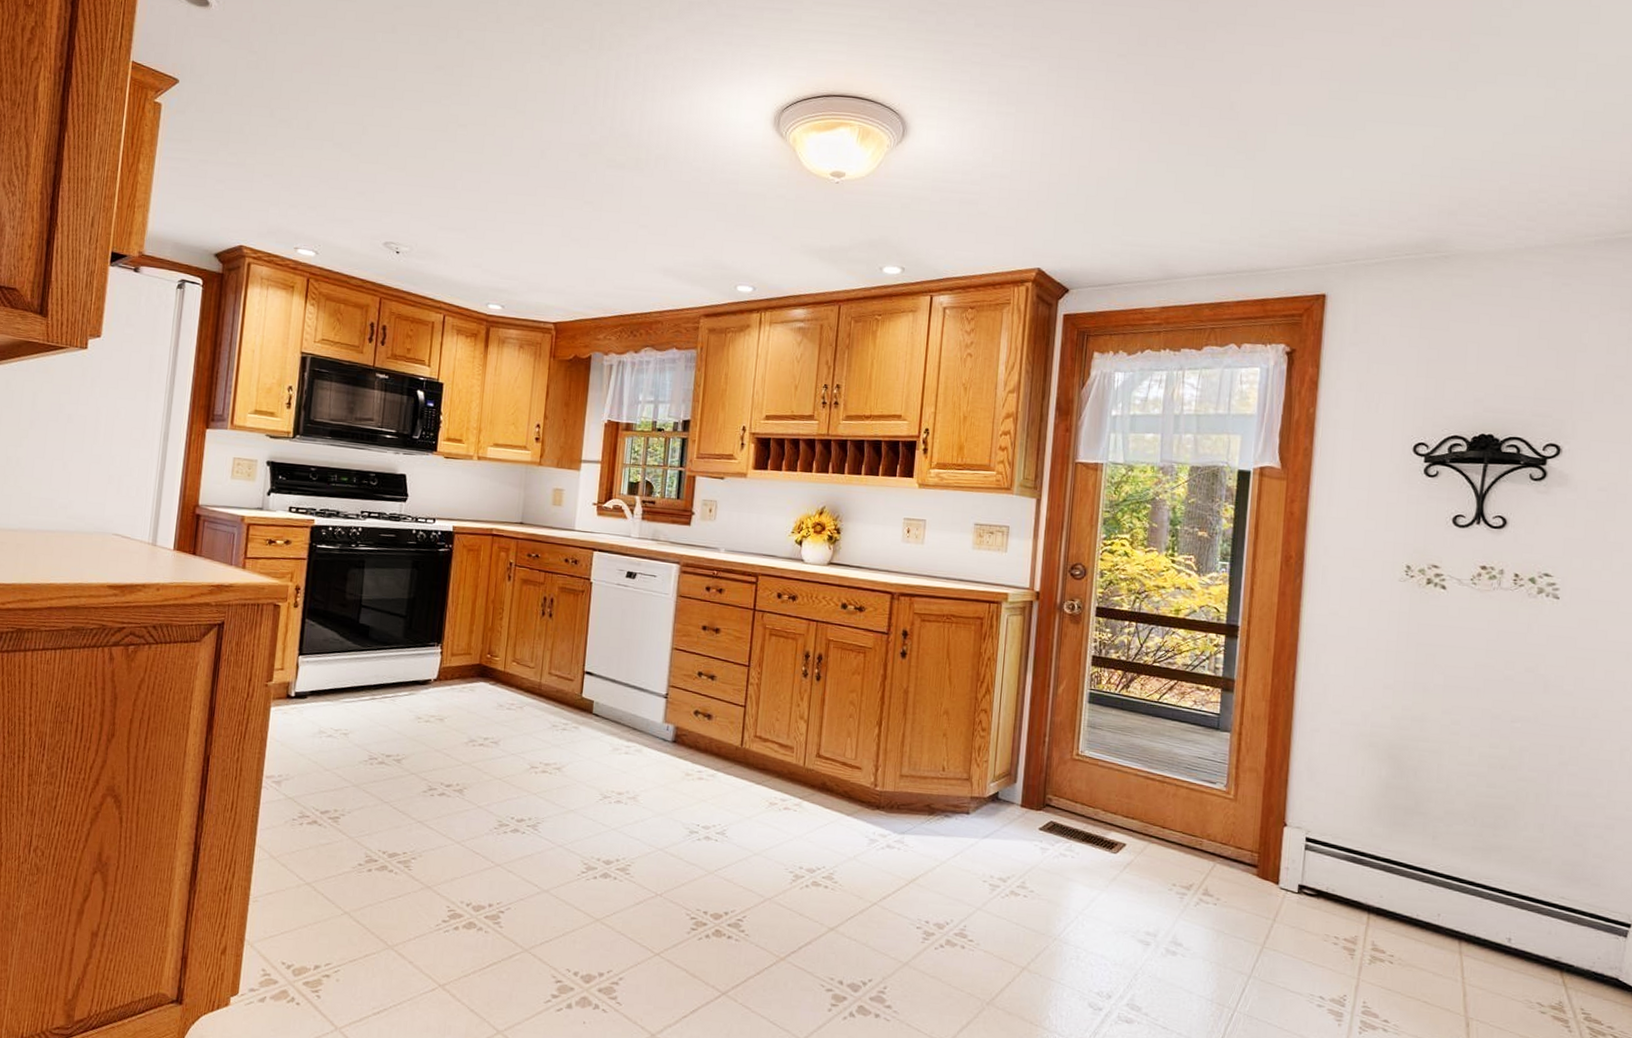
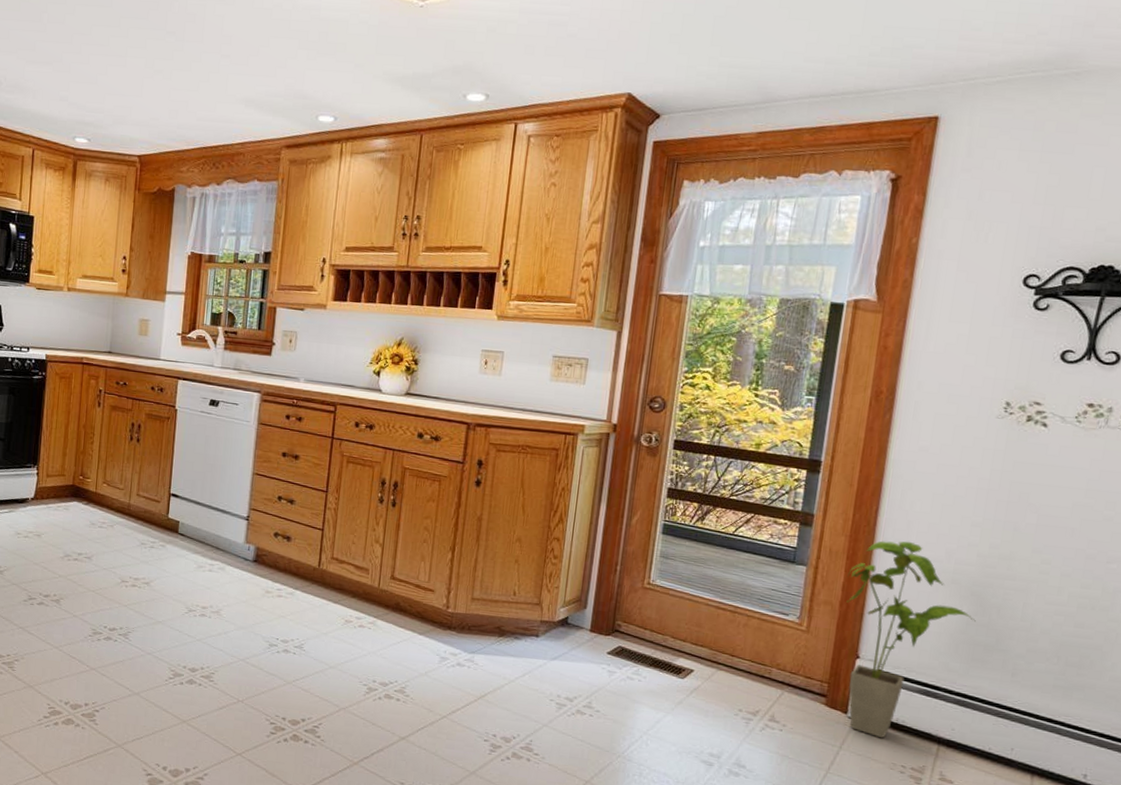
house plant: none [1270,704,1395,909] -> present [846,541,976,739]

